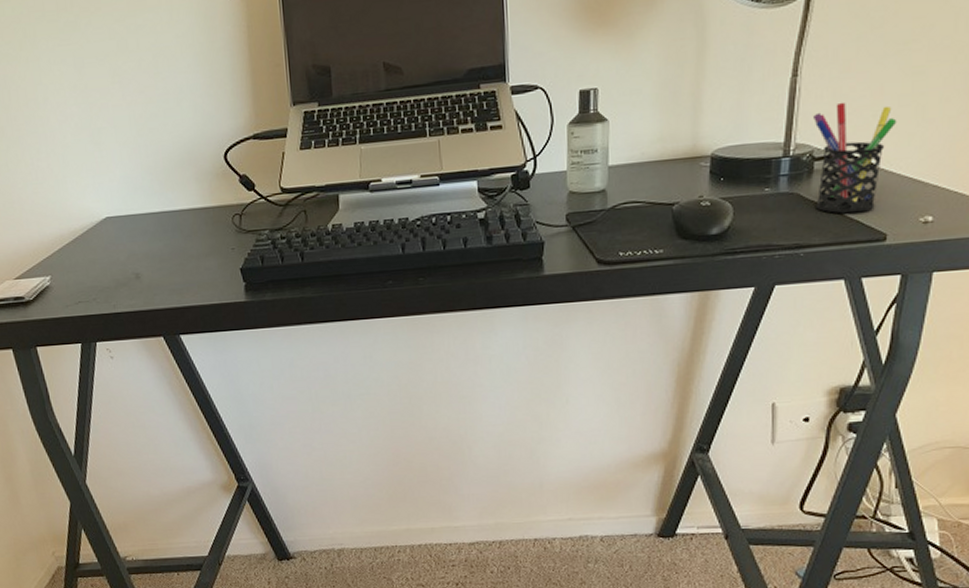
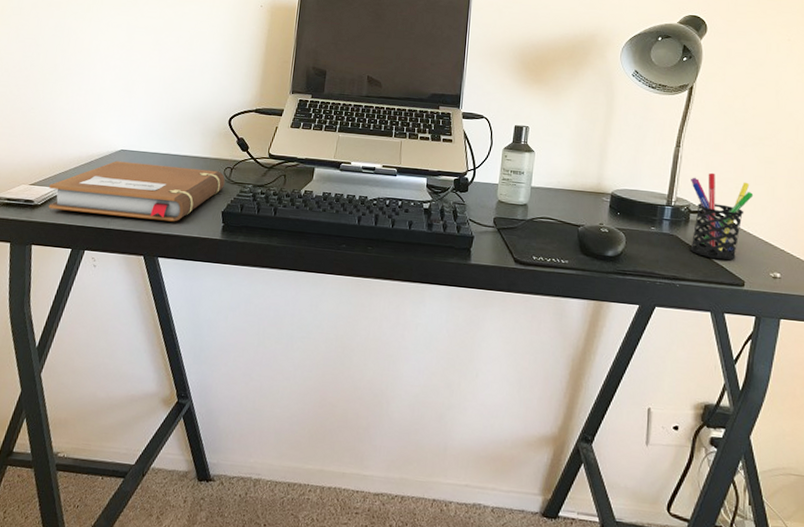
notebook: none [36,221,236,303] -> present [48,161,225,222]

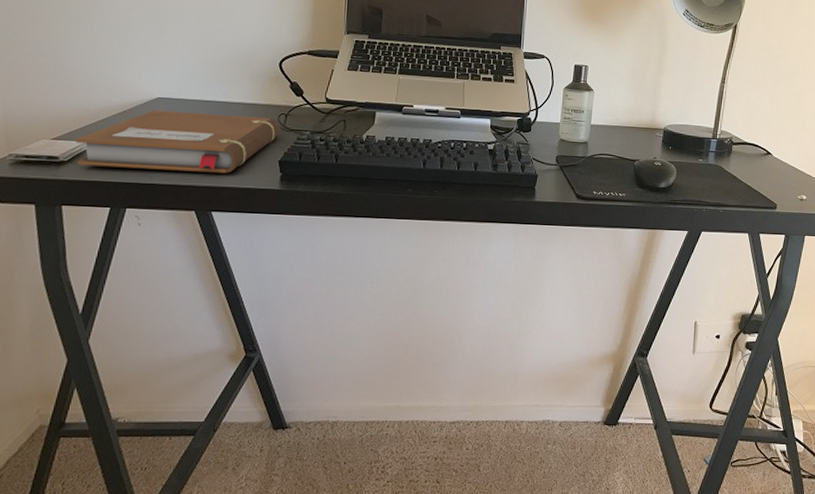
pen holder: present [690,172,754,261] -> none [732,106,786,186]

